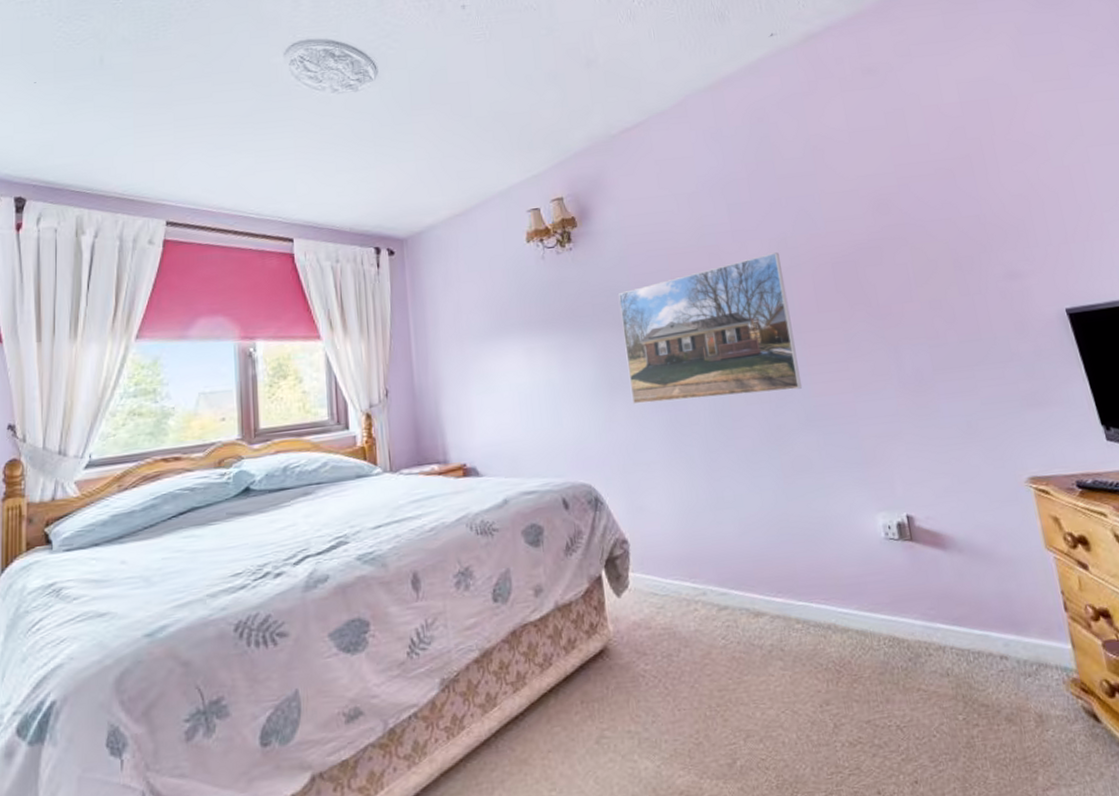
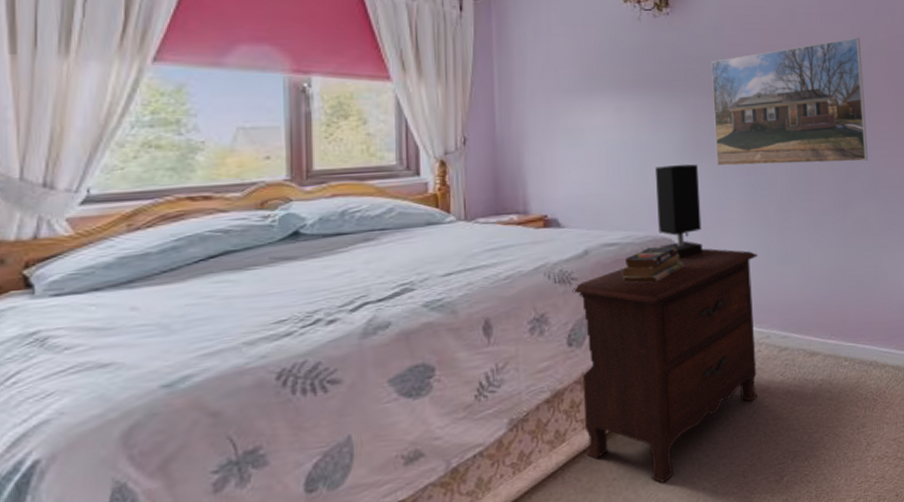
nightstand: none [494,494,699,759] -> present [572,248,758,483]
books: none [543,493,605,534] -> present [622,246,683,283]
table lamp: none [568,403,625,507] -> present [654,164,703,259]

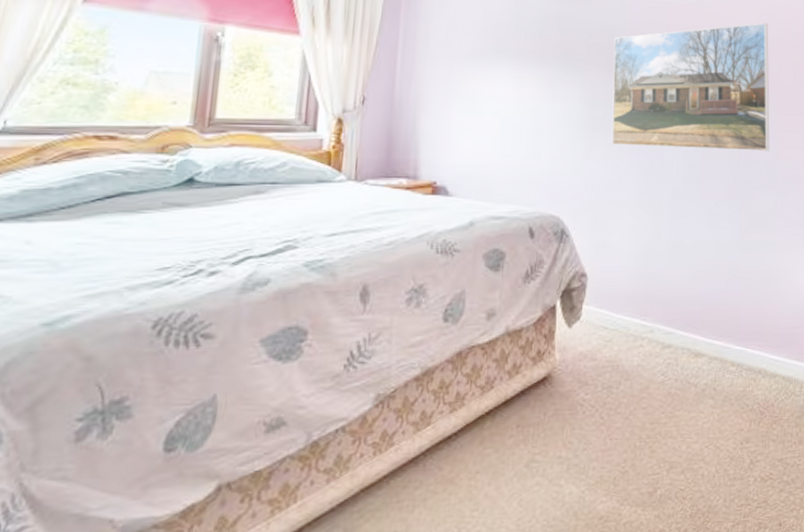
nightstand: present [572,248,758,483] -> none [451,230,648,482]
books: present [622,246,683,283] -> none [505,224,569,262]
table lamp: present [654,164,703,259] -> none [546,140,593,239]

